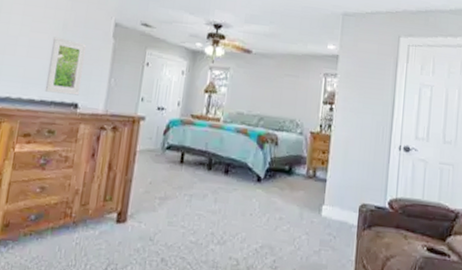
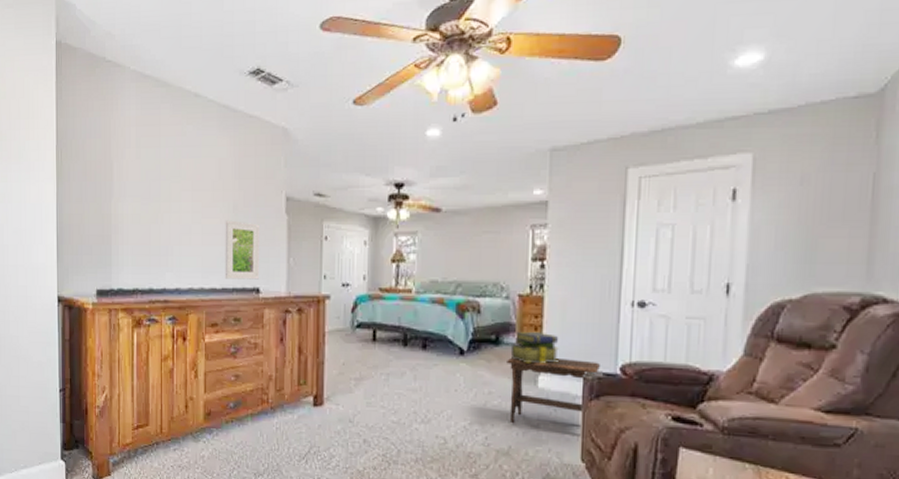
footstool: none [295,187,373,247] -> present [507,357,600,423]
stack of books: none [300,165,341,195] -> present [510,332,559,364]

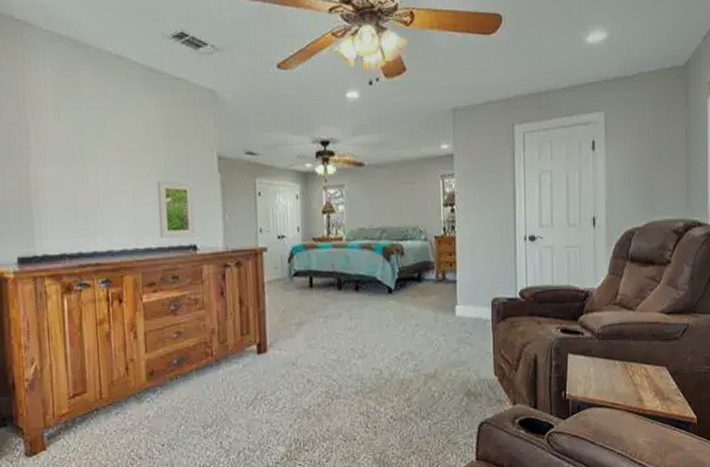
footstool: present [507,357,600,423] -> none [429,288,504,349]
stack of books: present [510,332,559,364] -> none [431,268,471,296]

